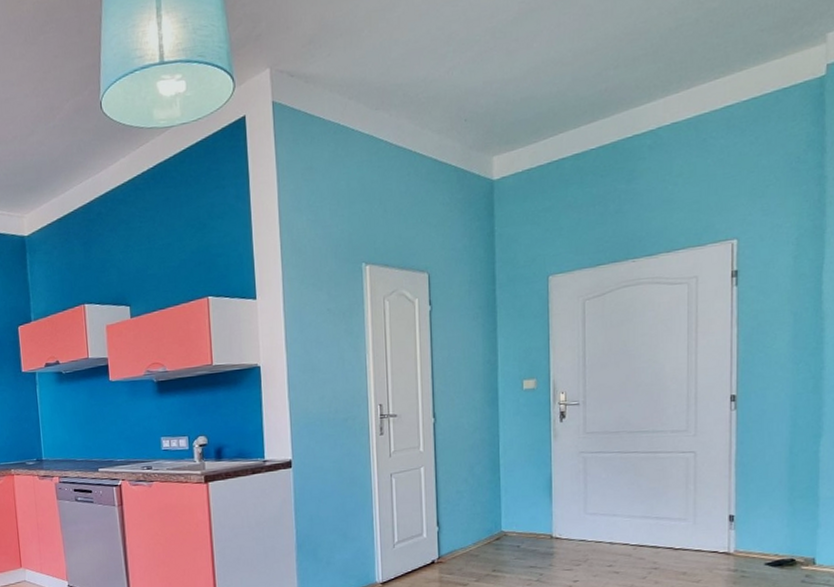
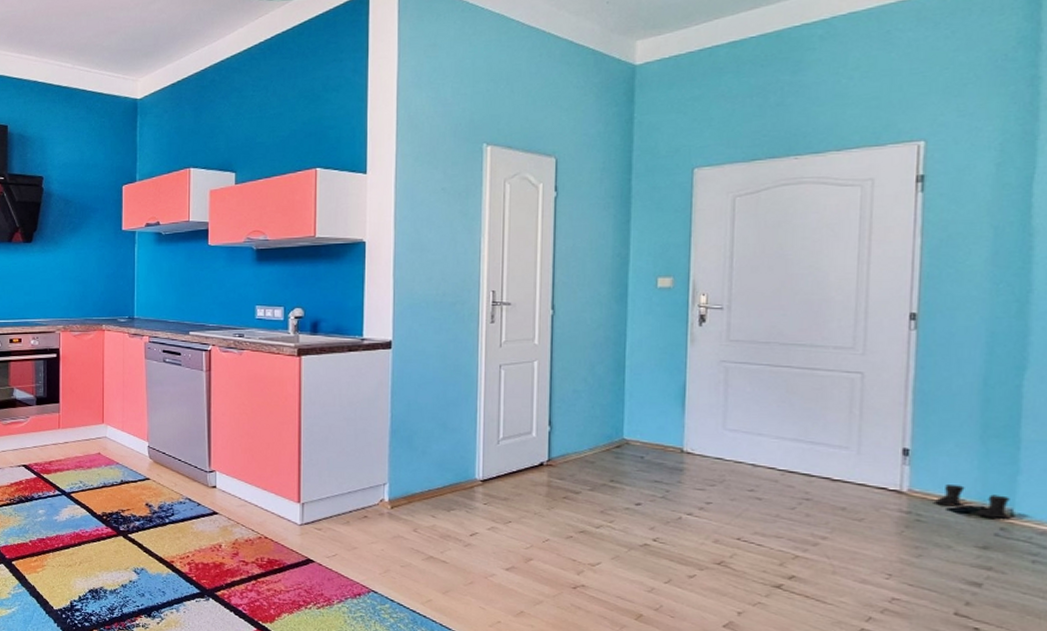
boots: none [754,542,813,568] -> present [933,485,1011,519]

